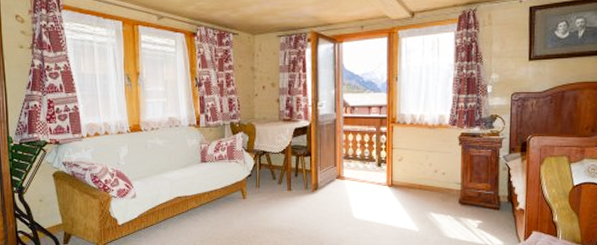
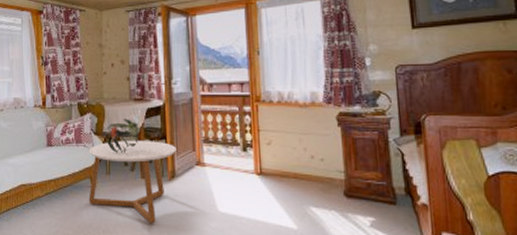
coffee table: none [240,156,320,230] -> present [88,140,176,224]
cut plant: none [256,137,288,168] -> present [105,118,141,153]

